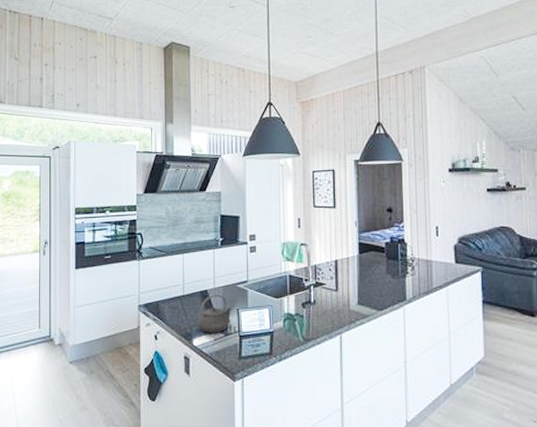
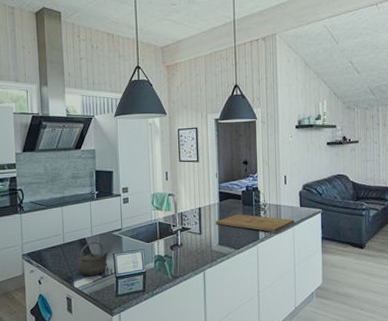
cutting board: none [355,269,449,292] -> present [216,214,295,232]

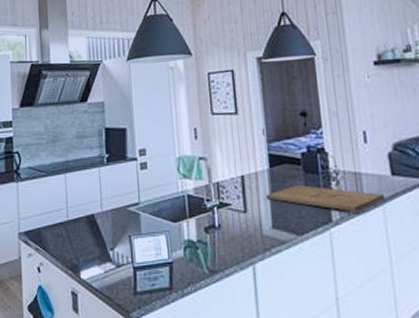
teapot: present [76,241,108,276] -> none [83,219,123,264]

